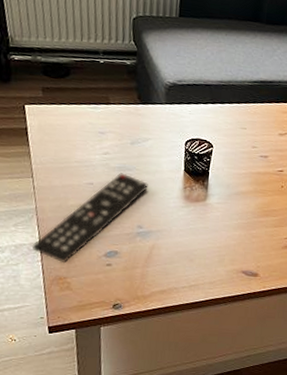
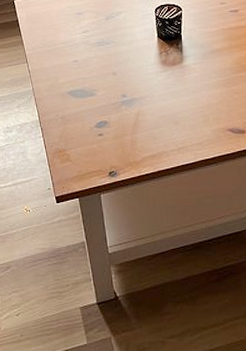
remote control: present [32,173,148,264] -> none [33,47,126,137]

